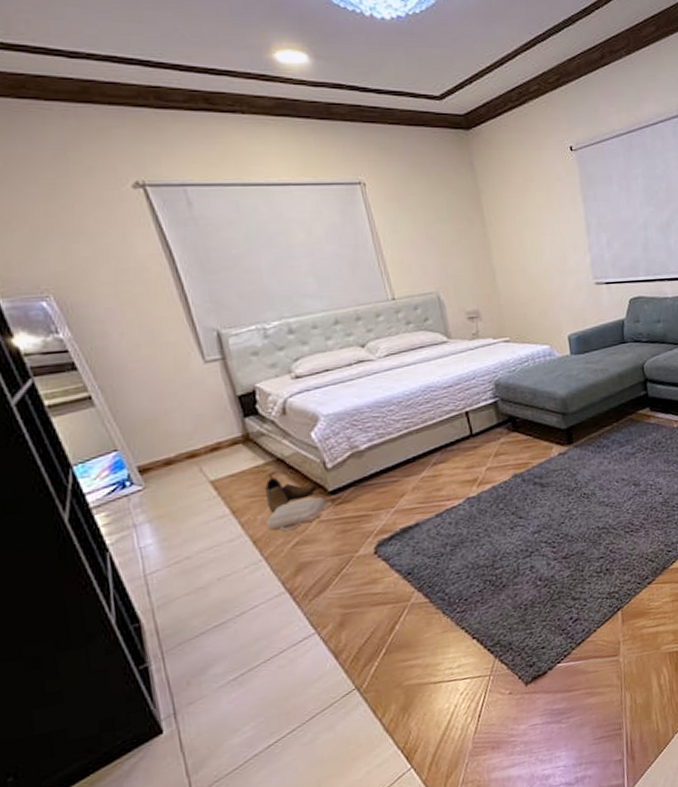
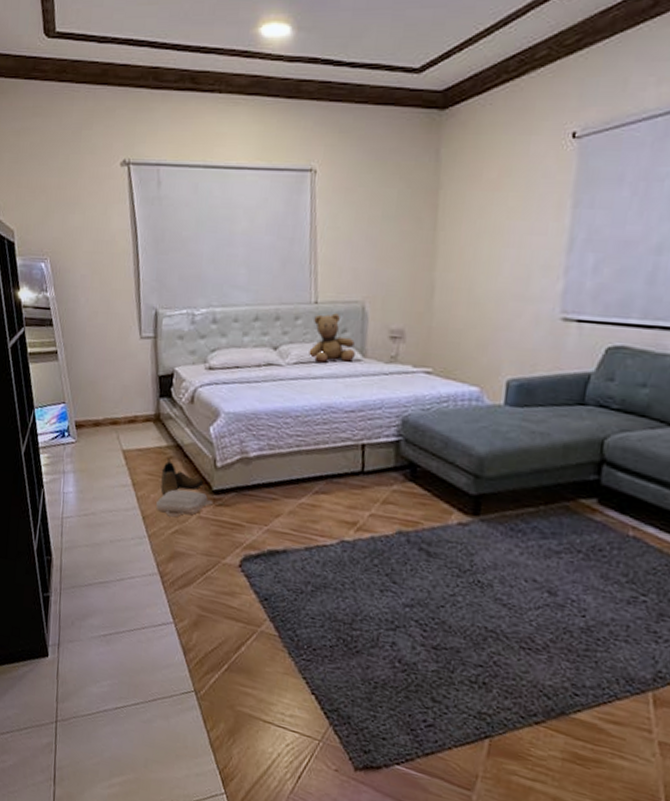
teddy bear: none [395,306,441,351] -> present [309,313,355,363]

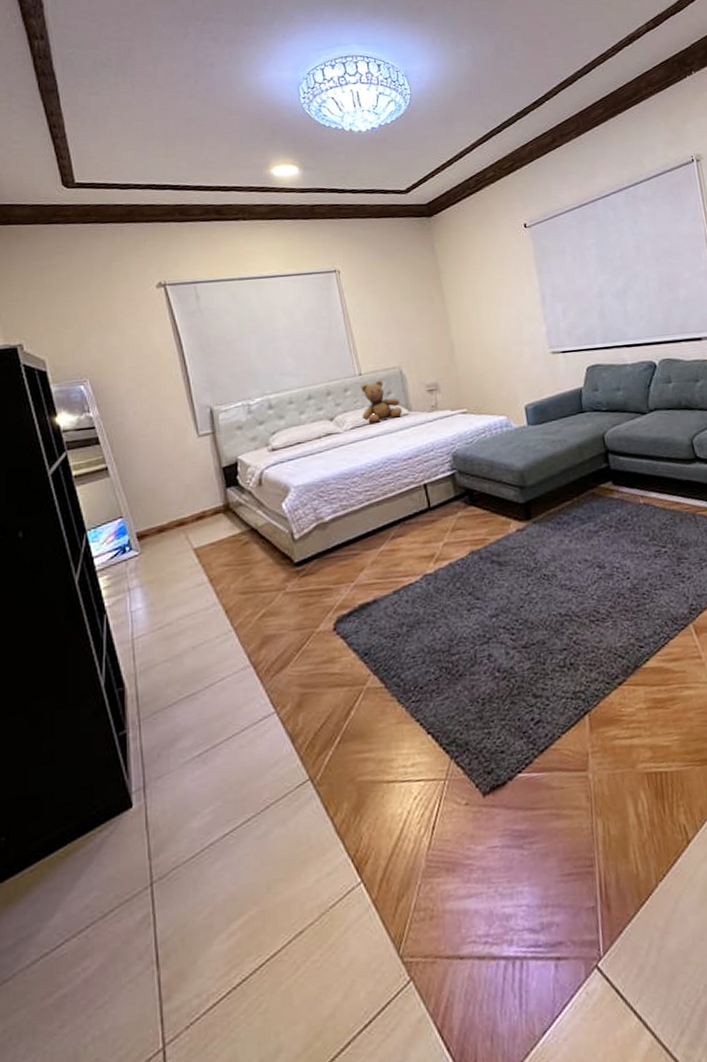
laptop bag: present [156,489,213,518] -> none [238,568,297,602]
shoe: present [161,458,204,495] -> none [238,544,284,582]

